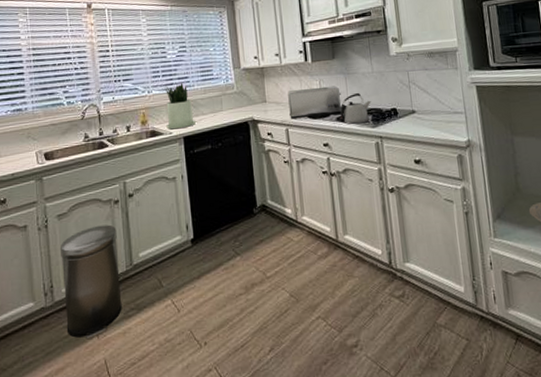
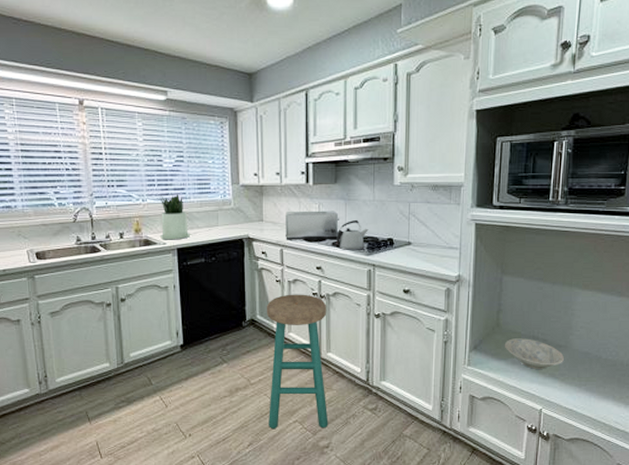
pedal bin: present [61,224,122,340] -> none [54,325,113,424]
stool: none [276,173,354,328] -> present [266,294,329,428]

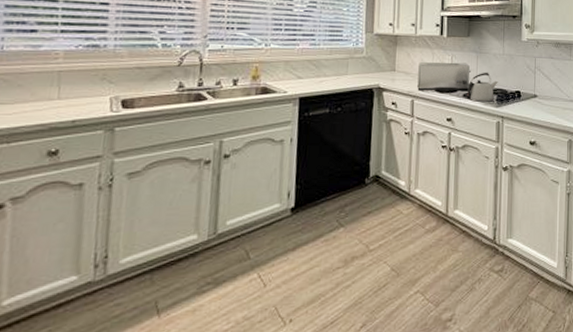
planter: present [159,194,191,240] -> none [281,40,317,89]
stool: present [266,294,329,428] -> none [386,147,456,303]

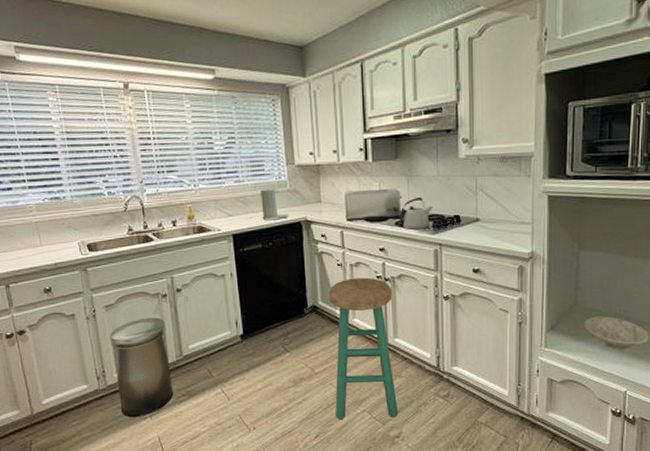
pedal bin: none [118,187,203,319] -> present [110,317,174,420]
paper towel: none [333,53,362,86] -> present [260,188,289,221]
stool: none [386,147,456,303] -> present [328,277,399,419]

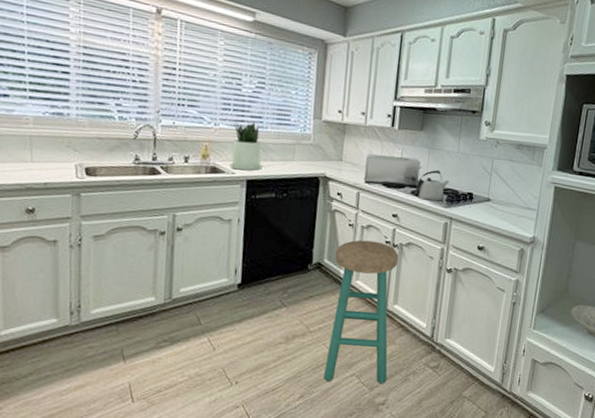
pedal bin: present [110,317,174,420] -> none [91,254,159,363]
planter: none [212,178,247,226] -> present [229,121,264,171]
paper towel: present [260,188,289,221] -> none [280,138,308,172]

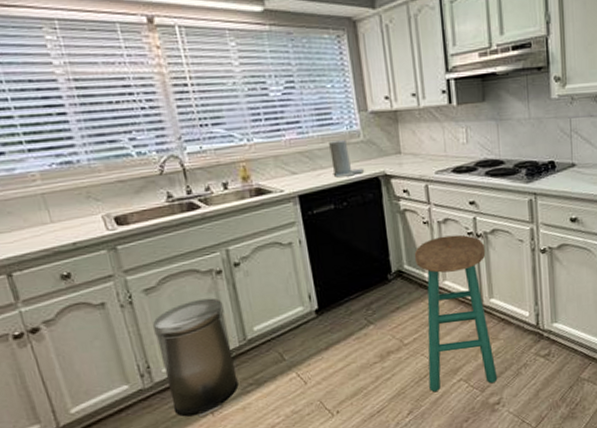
pedal bin: none [91,254,159,363] -> present [153,298,239,418]
planter: present [229,121,264,171] -> none [269,129,314,187]
paper towel: none [280,138,308,172] -> present [329,139,365,178]
toaster: present [364,154,422,188] -> none [427,134,492,174]
kettle: present [415,169,450,202] -> none [489,142,526,180]

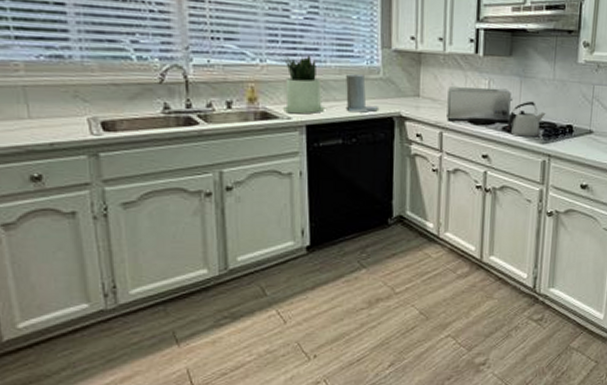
pedal bin: present [153,298,239,418] -> none [127,220,212,347]
planter: none [269,129,314,187] -> present [283,55,326,115]
stool: present [414,234,498,392] -> none [415,186,493,345]
toaster: none [427,134,492,174] -> present [447,87,513,123]
kettle: none [489,142,526,180] -> present [507,101,546,137]

